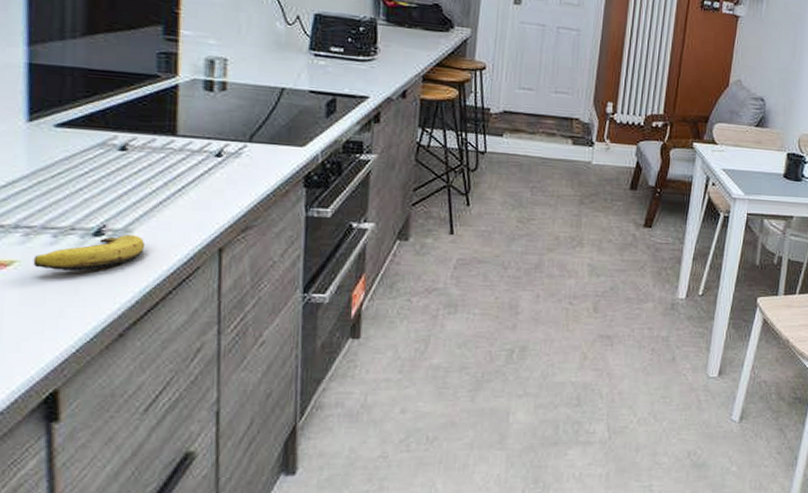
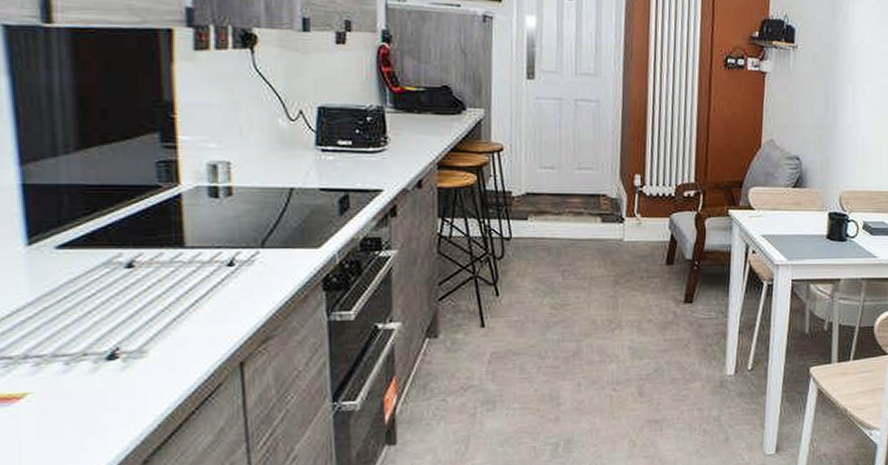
banana: present [33,234,146,272] -> none [46,355,163,400]

